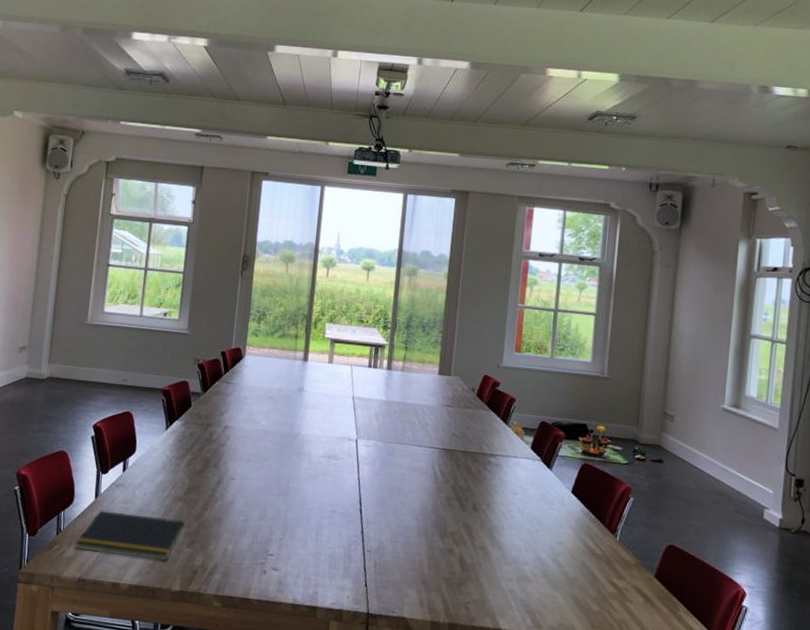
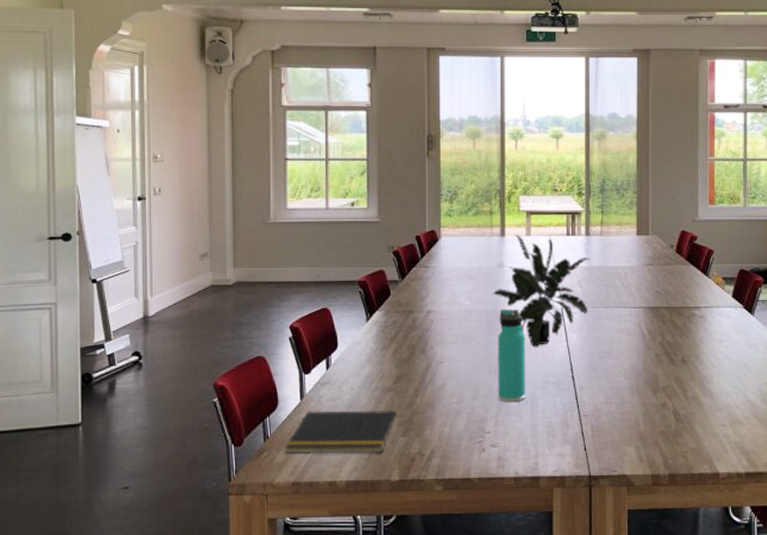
thermos bottle: none [284,433,317,529] -> present [498,309,525,403]
potted plant: none [290,360,389,476] -> present [493,234,590,348]

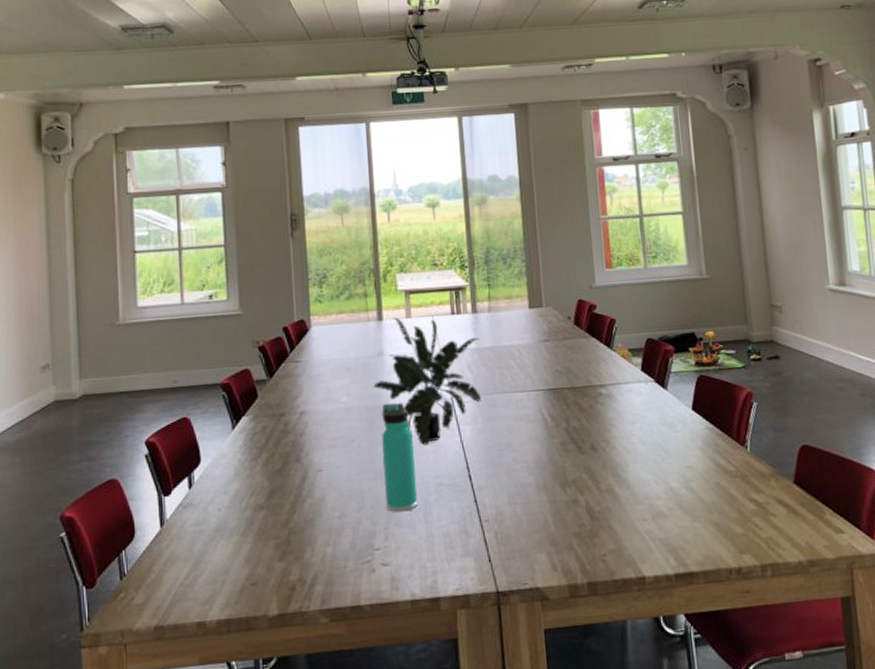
notepad: present [285,410,397,454] -> none [145,531,272,593]

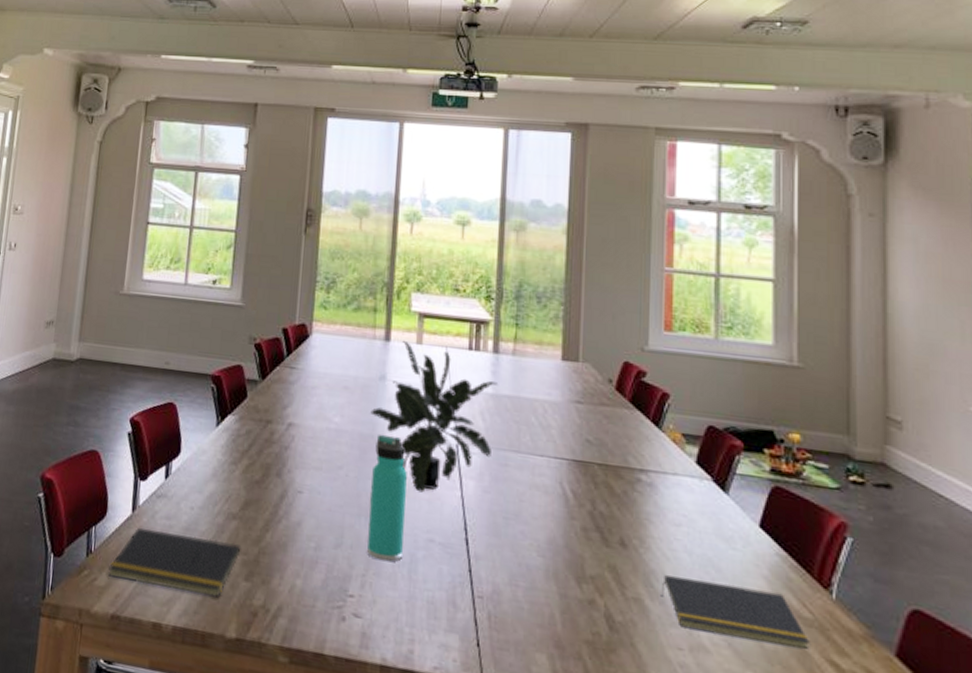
notepad: none [145,531,272,593] -> present [108,527,241,598]
notepad: none [626,457,736,503] -> present [660,575,810,650]

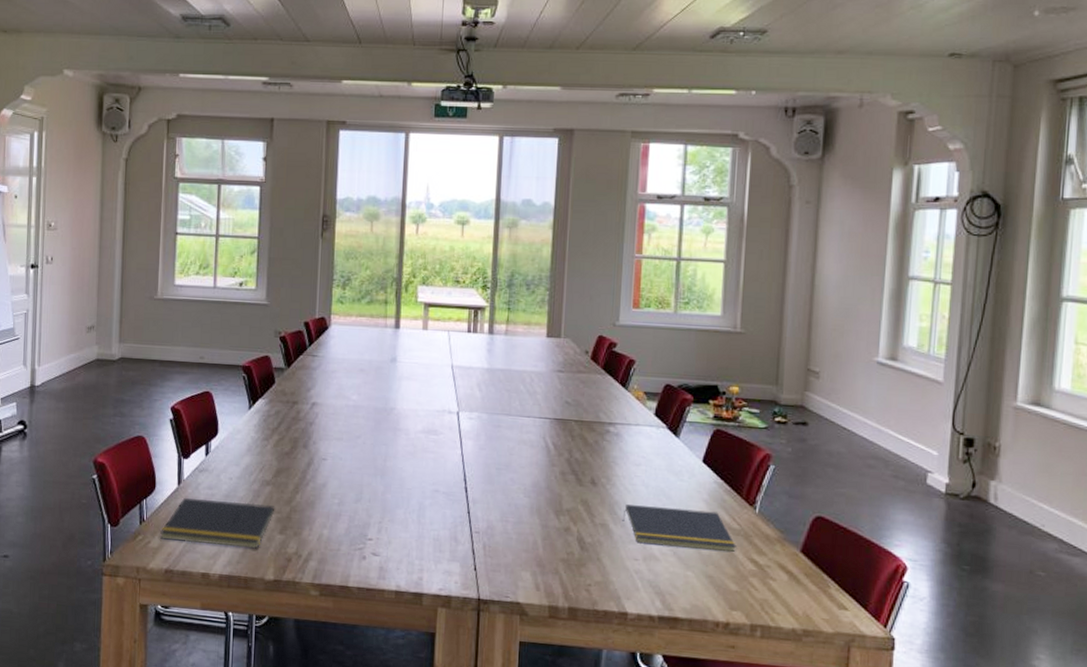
thermos bottle: present [367,434,407,562] -> none [383,407,416,510]
potted plant: present [370,340,498,493] -> none [383,327,492,453]

